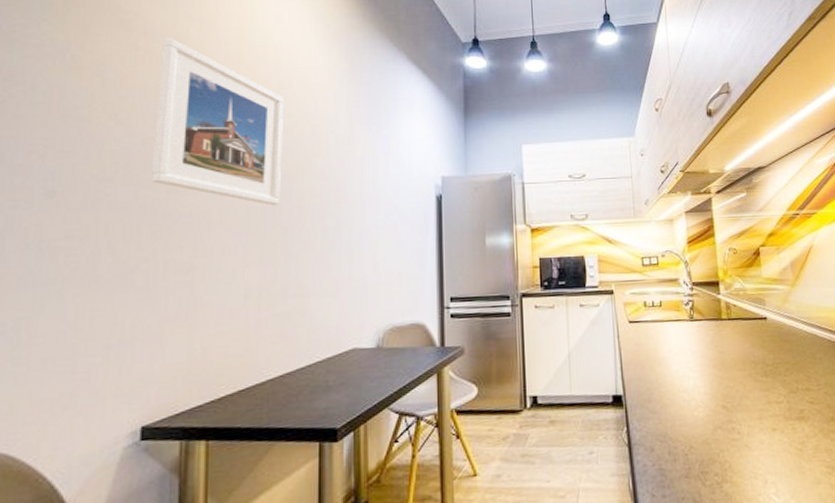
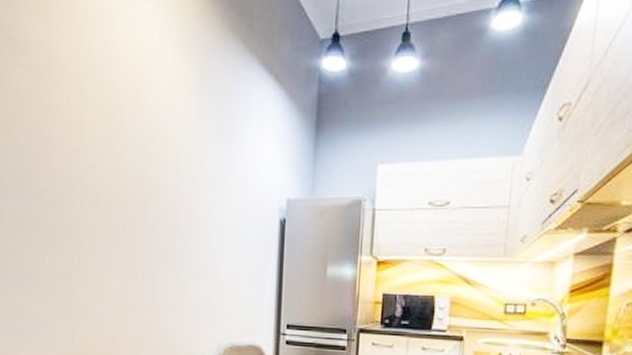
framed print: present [151,38,283,206] -> none [37,53,140,223]

